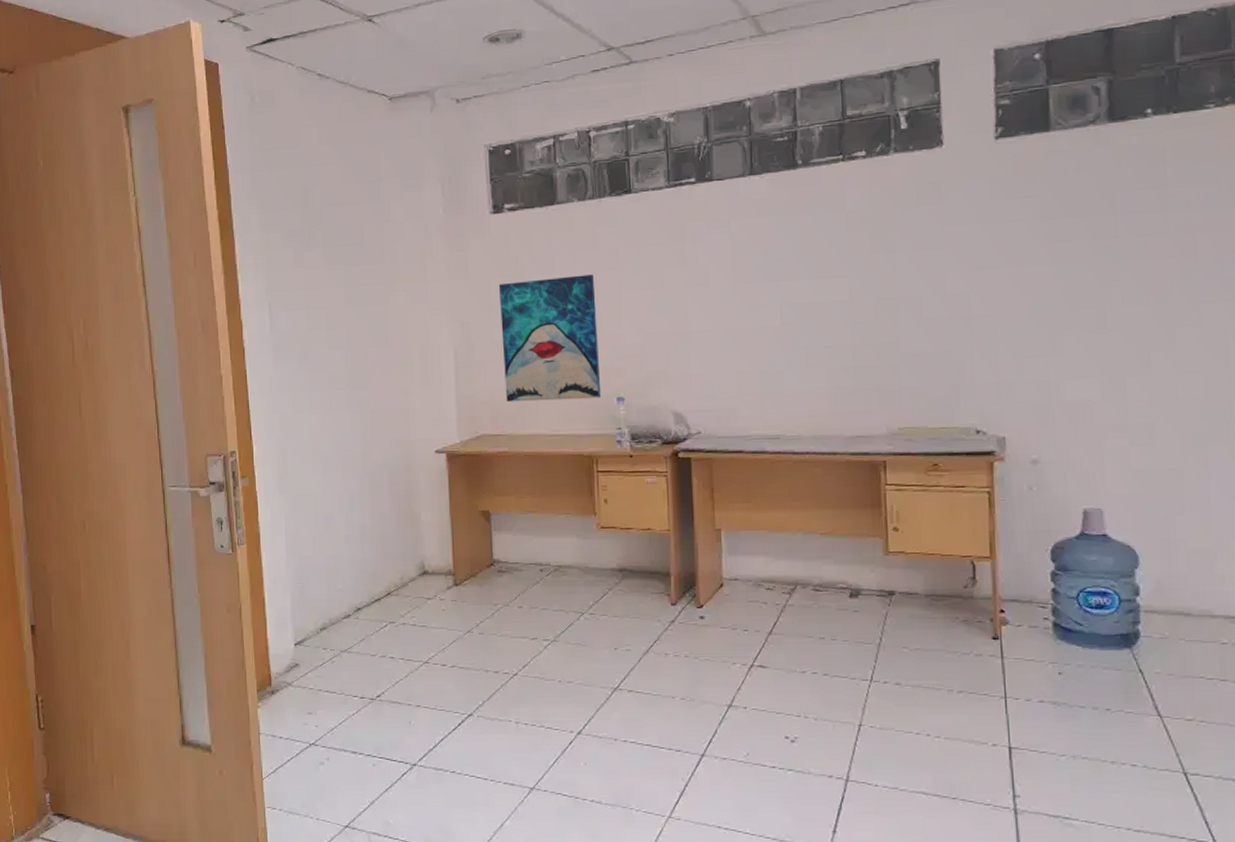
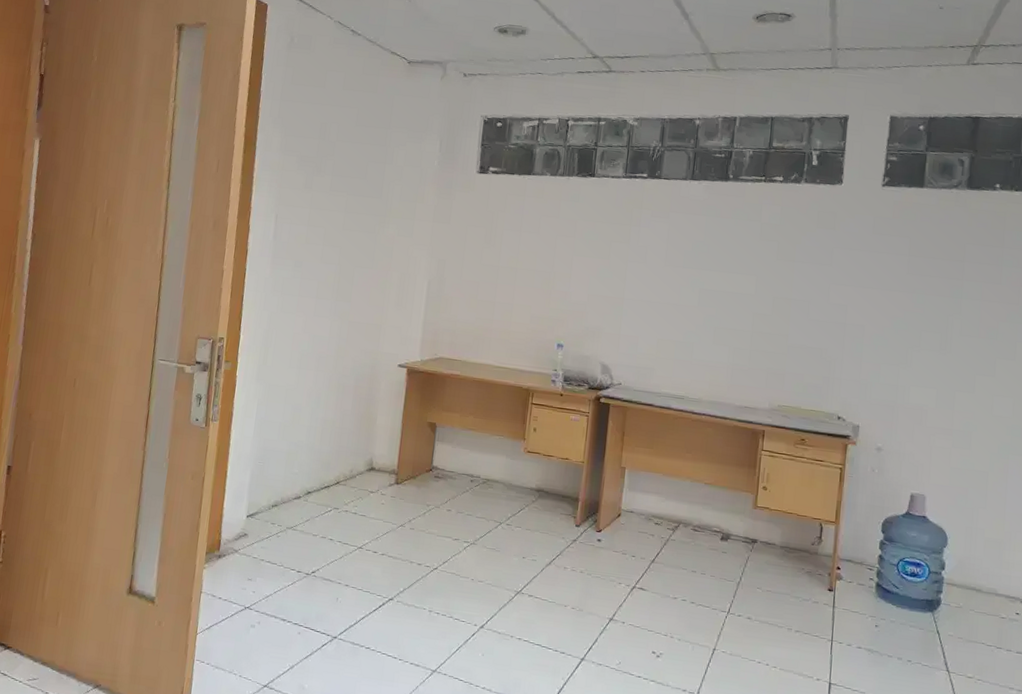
wall art: present [498,274,602,402] -> none [465,232,554,342]

